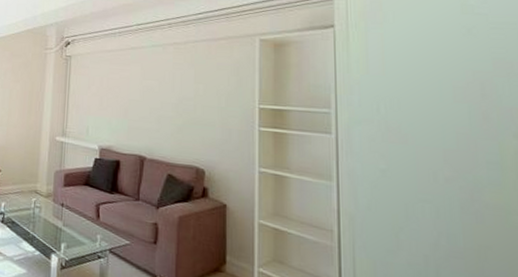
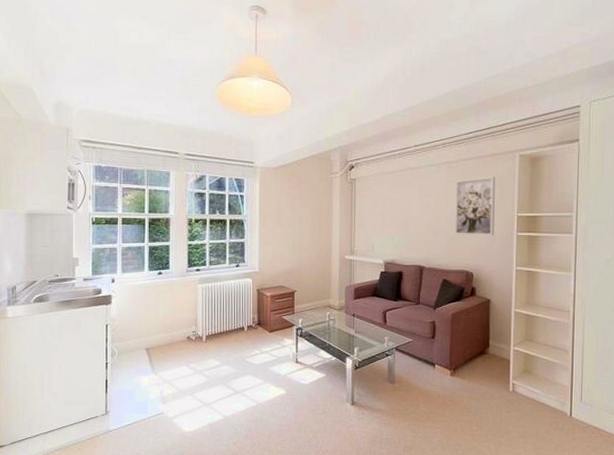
wall art: none [182,61,231,129] -> present [455,176,495,236]

